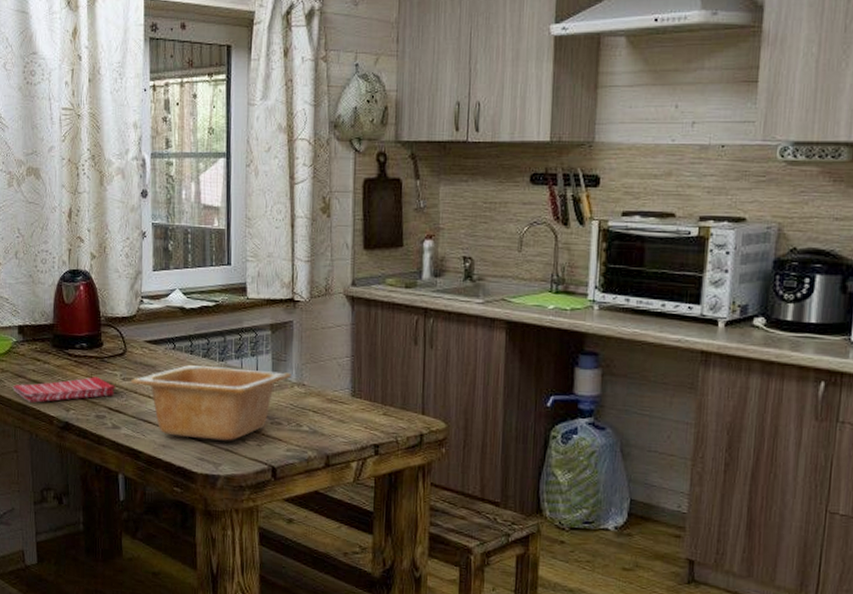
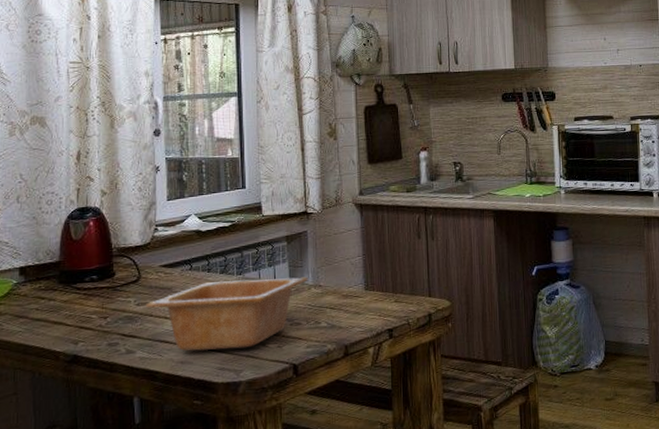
dish towel: present [12,377,116,403] -> none [12,306,130,342]

